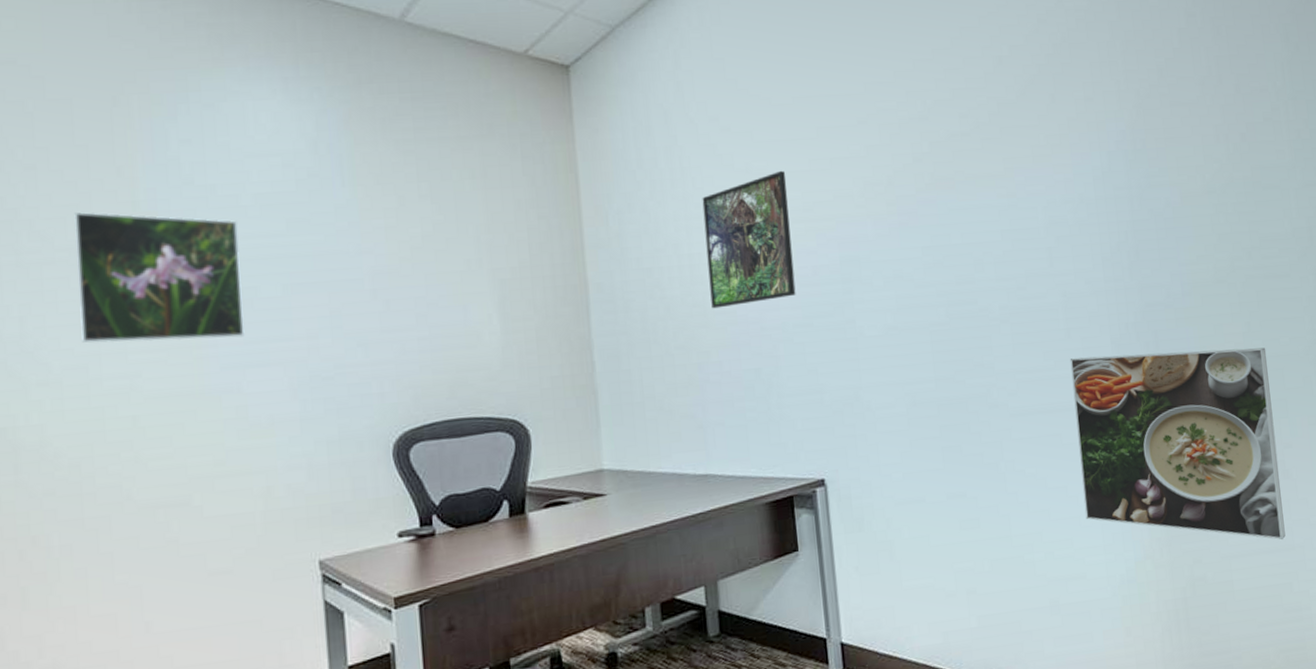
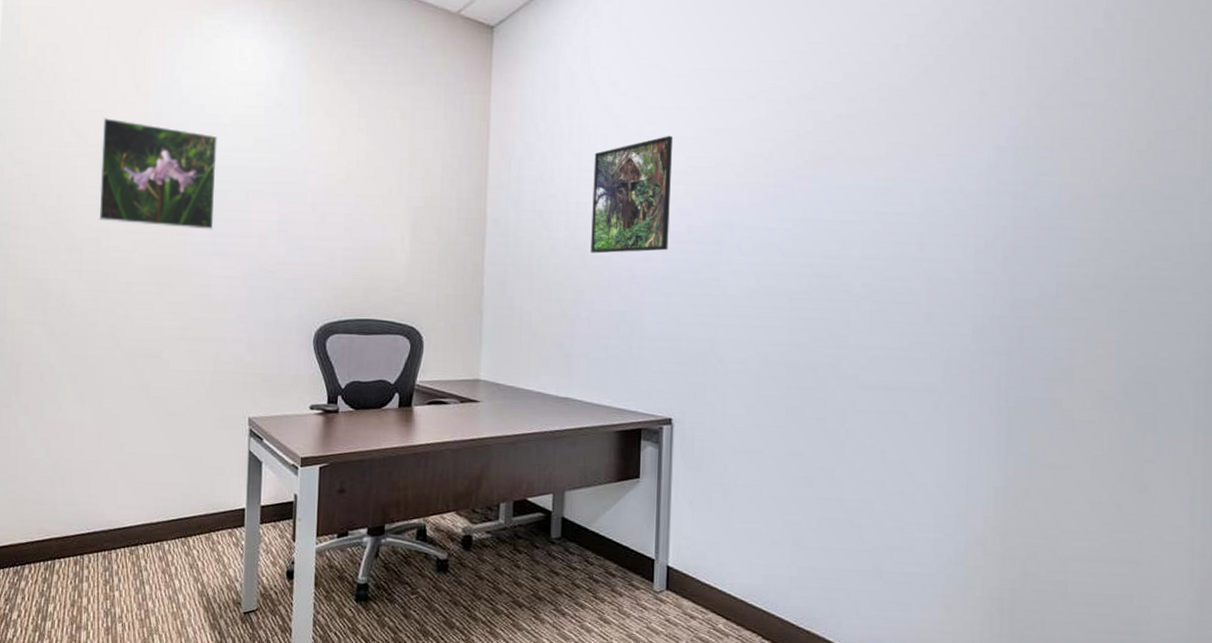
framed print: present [1070,347,1286,540] -> none [920,341,1141,552]

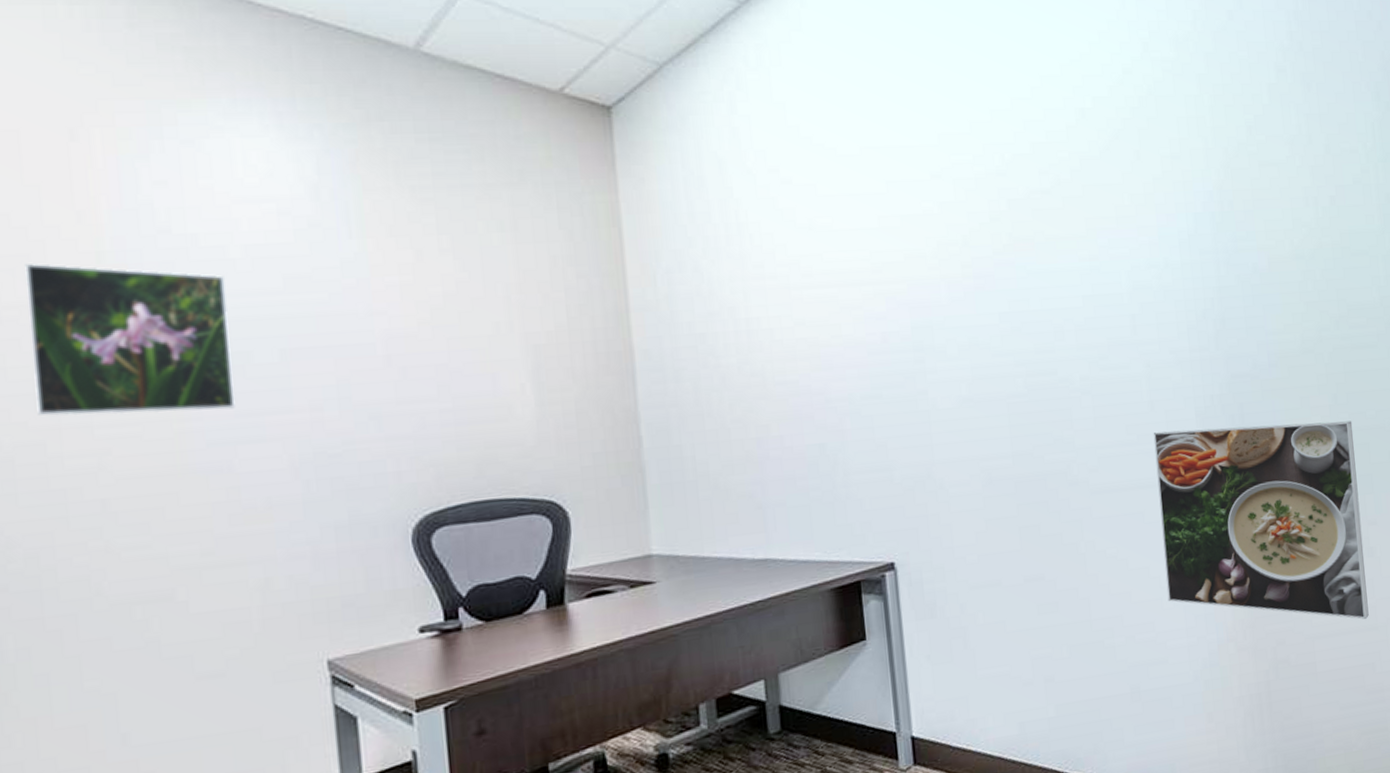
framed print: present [591,135,672,254] -> none [760,227,864,379]
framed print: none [920,341,1141,552] -> present [1153,421,1369,620]

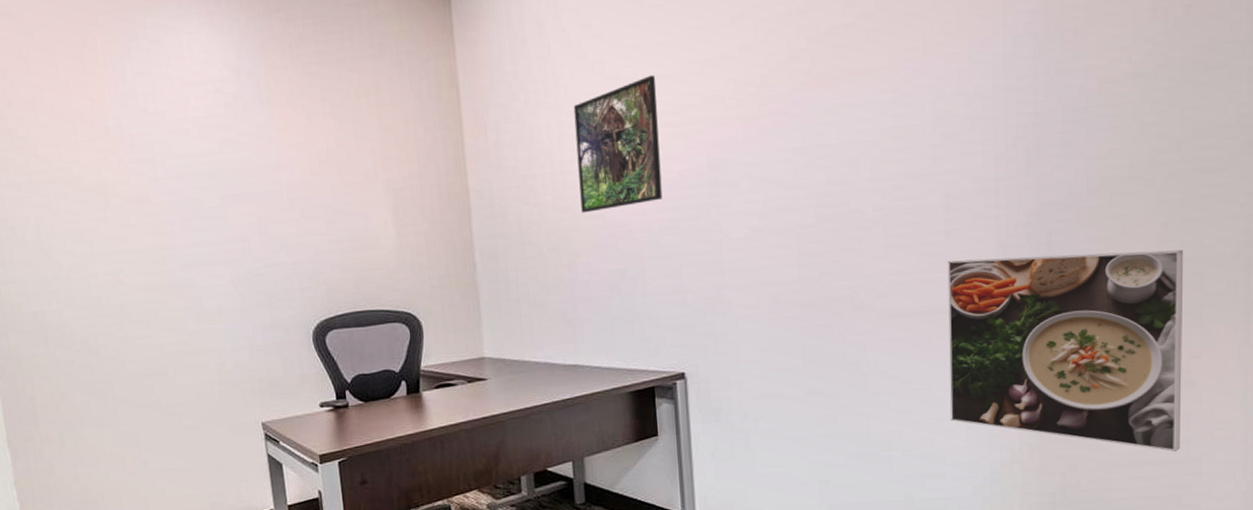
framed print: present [25,263,236,416] -> none [65,138,195,246]
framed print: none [760,227,864,379] -> present [573,74,663,213]

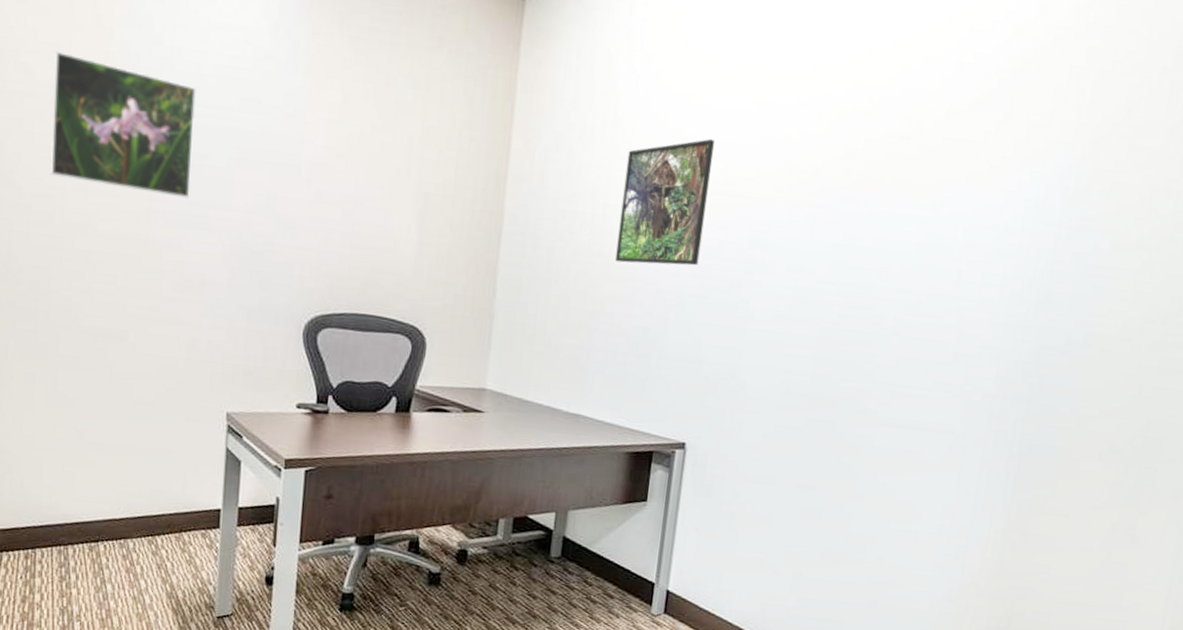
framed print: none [65,138,195,246] -> present [51,52,197,199]
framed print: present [947,250,1184,452] -> none [923,382,1152,598]

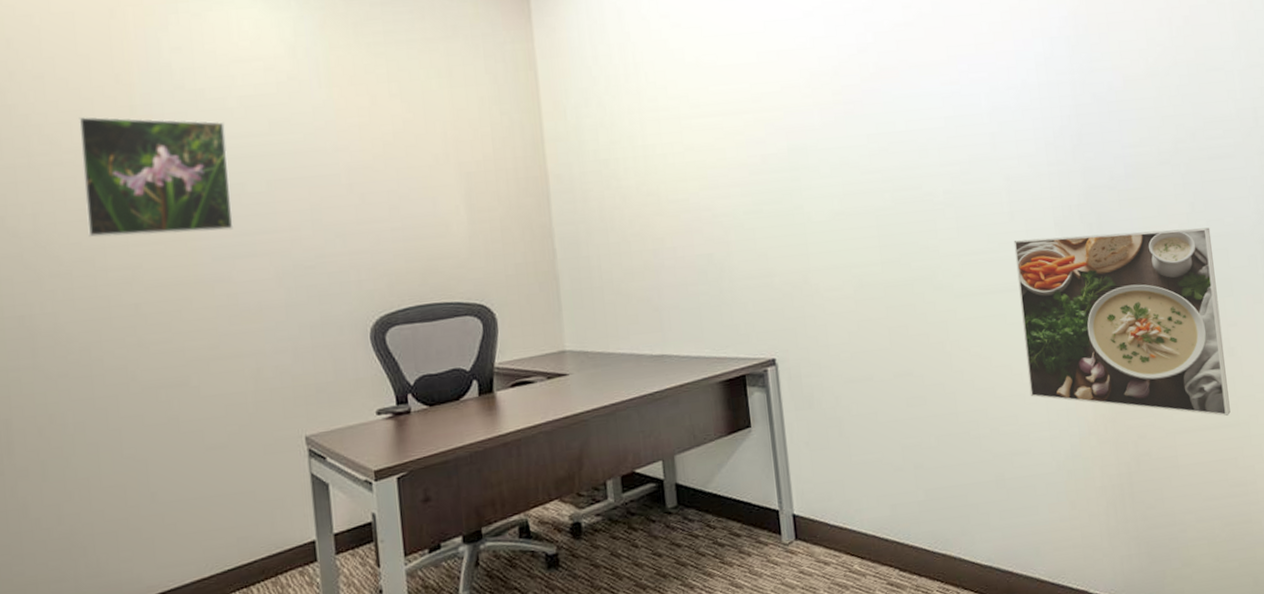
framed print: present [615,138,714,266] -> none [654,63,746,197]
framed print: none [923,382,1152,598] -> present [1013,227,1231,416]

